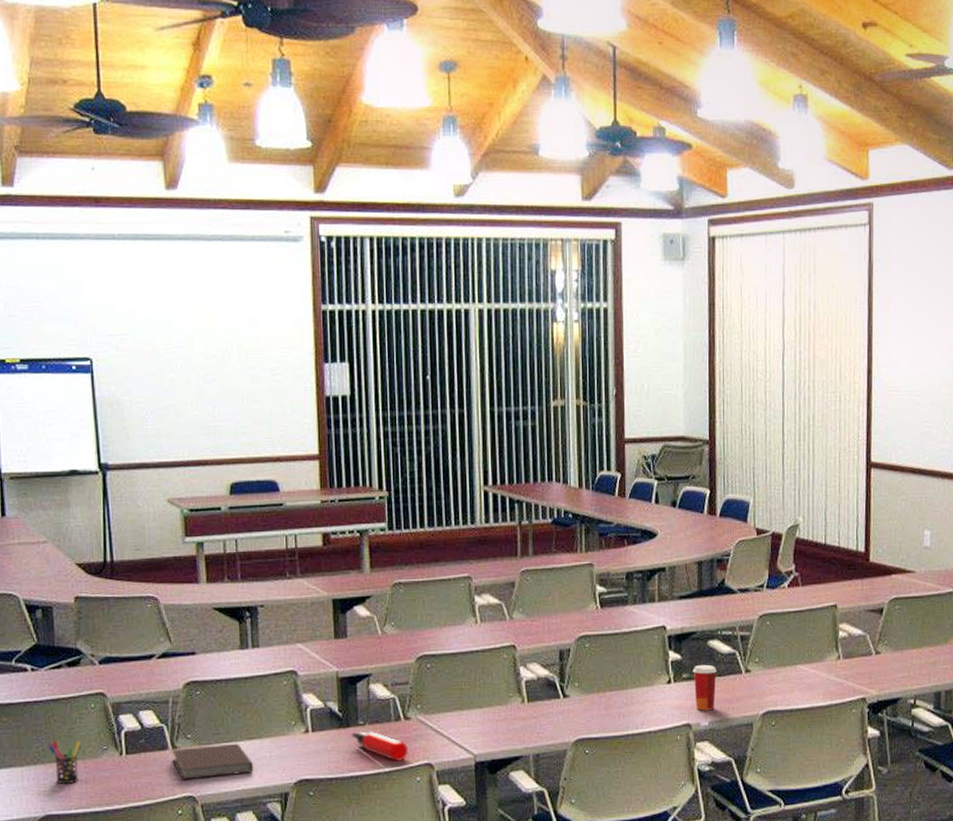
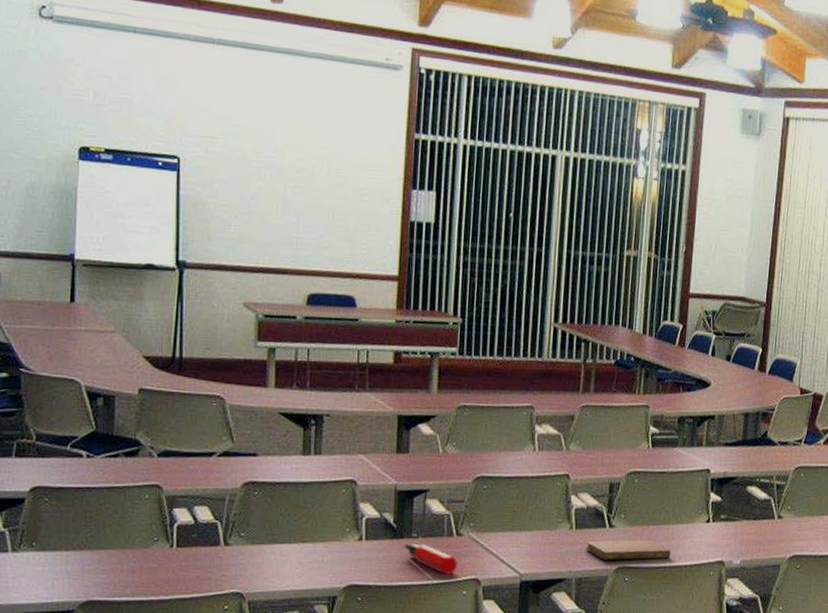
pen holder: present [48,739,81,784] -> none [97,527,132,571]
notebook: present [171,743,253,780] -> none [223,545,304,577]
notebook: none [540,707,632,734] -> present [586,539,671,561]
paper cup: present [693,664,717,711] -> none [730,507,752,551]

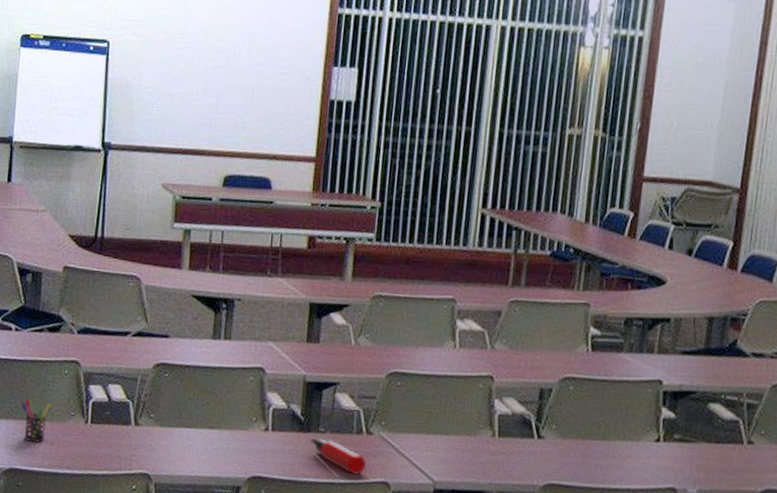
pen holder: none [97,527,132,571] -> present [21,398,52,443]
notebook: present [586,539,671,561] -> none [509,452,611,480]

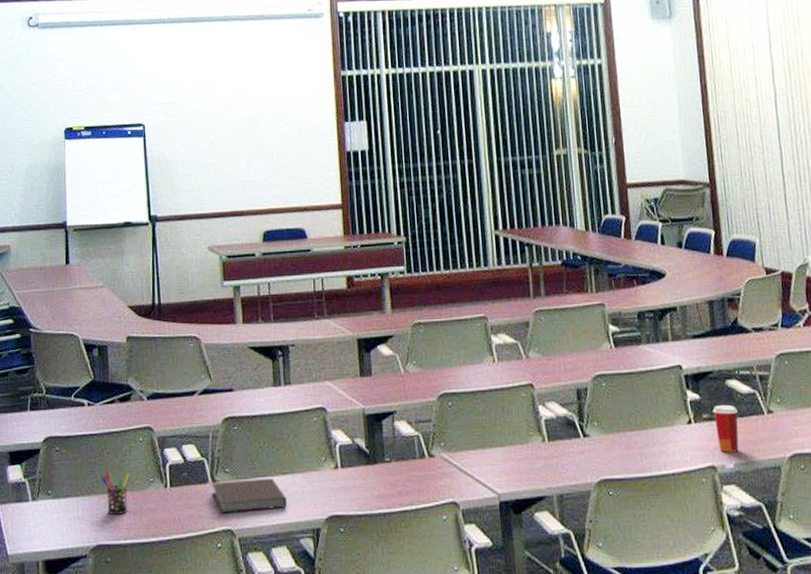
notebook: none [133,425,210,461] -> present [211,478,287,514]
water bottle: present [311,438,367,475] -> none [379,467,434,499]
paper cup: none [684,427,714,478] -> present [713,404,739,453]

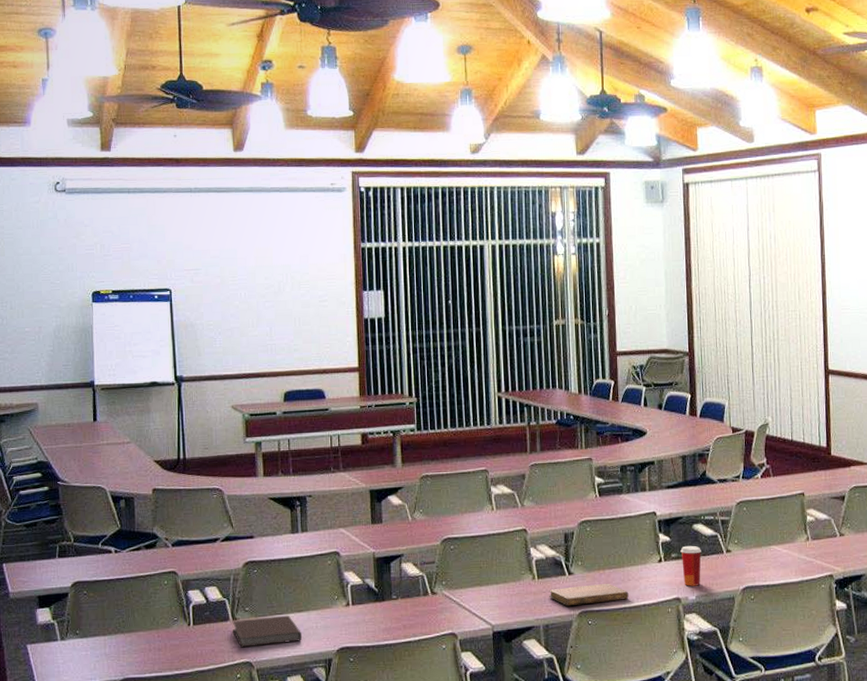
pen holder: present [101,471,131,514] -> none [128,612,156,651]
notebook: none [562,447,655,474] -> present [549,583,629,607]

